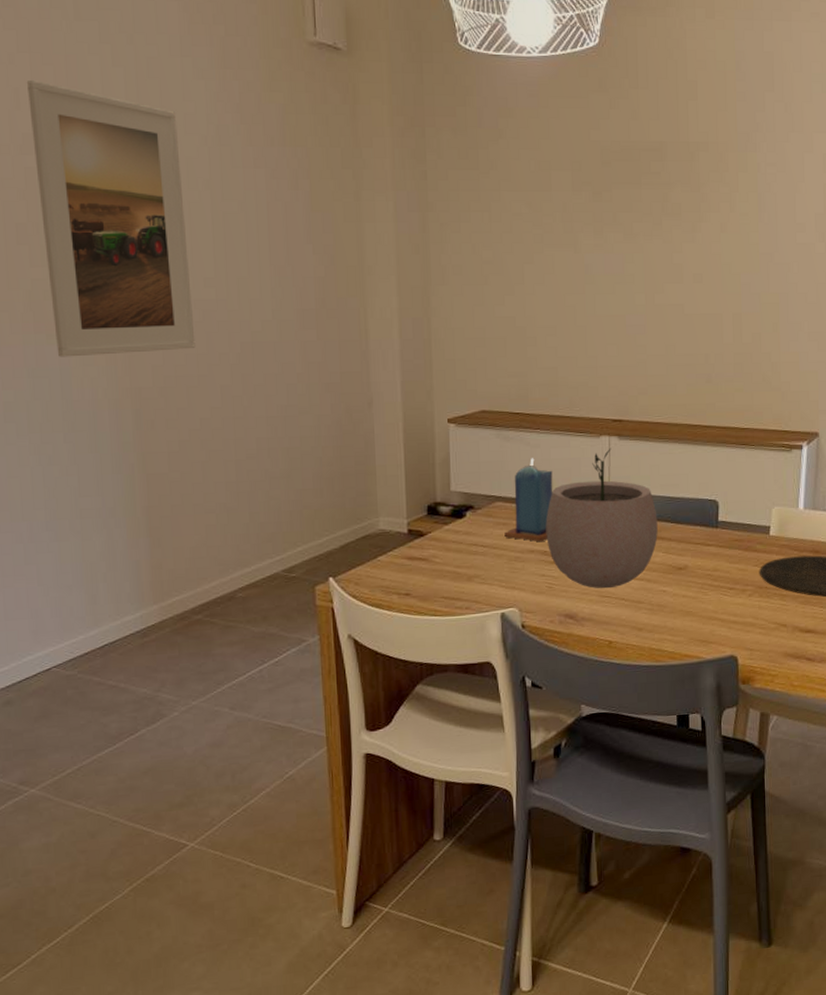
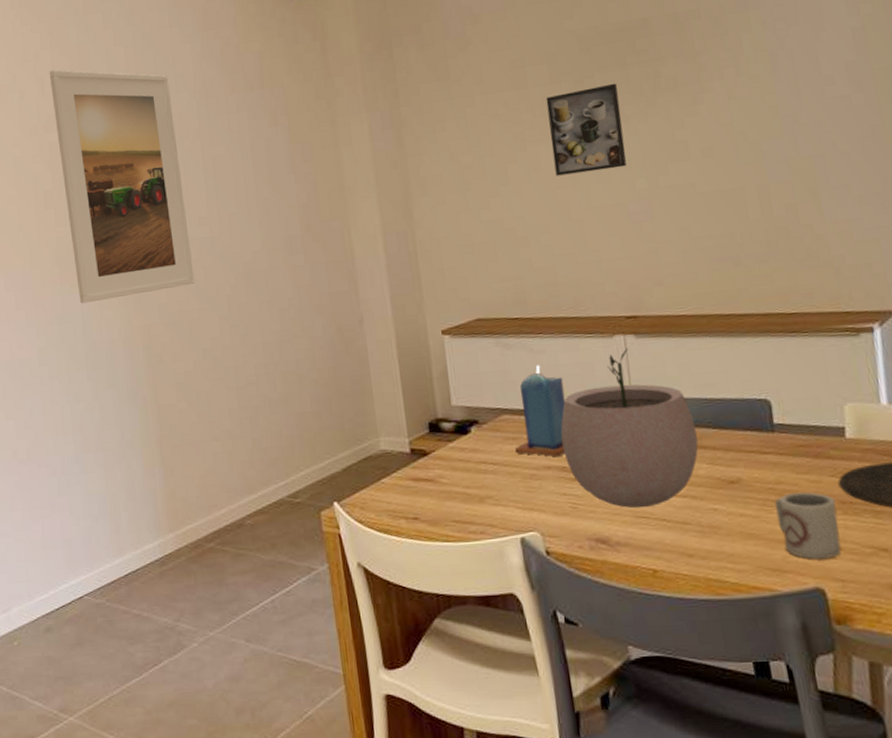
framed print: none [566,200,631,282] -> present [546,83,627,176]
cup: none [710,578,755,633] -> present [774,492,842,560]

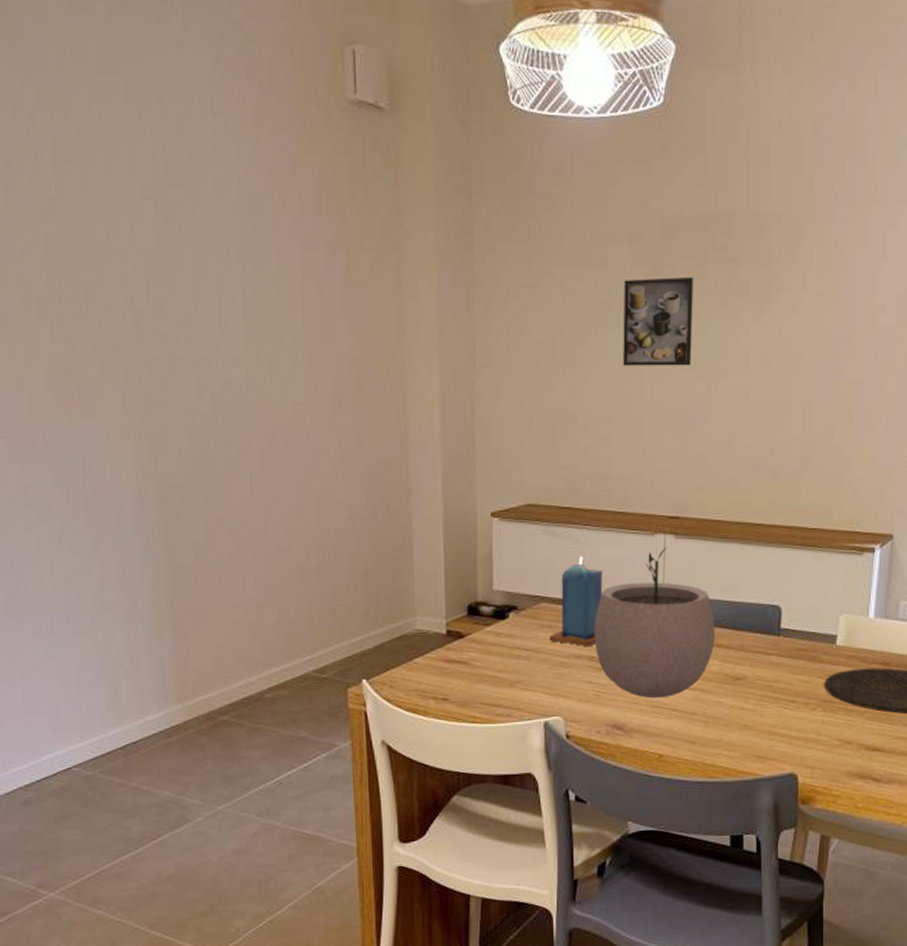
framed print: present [49,70,195,304] -> none [47,141,224,439]
cup: present [774,492,842,560] -> none [769,690,818,750]

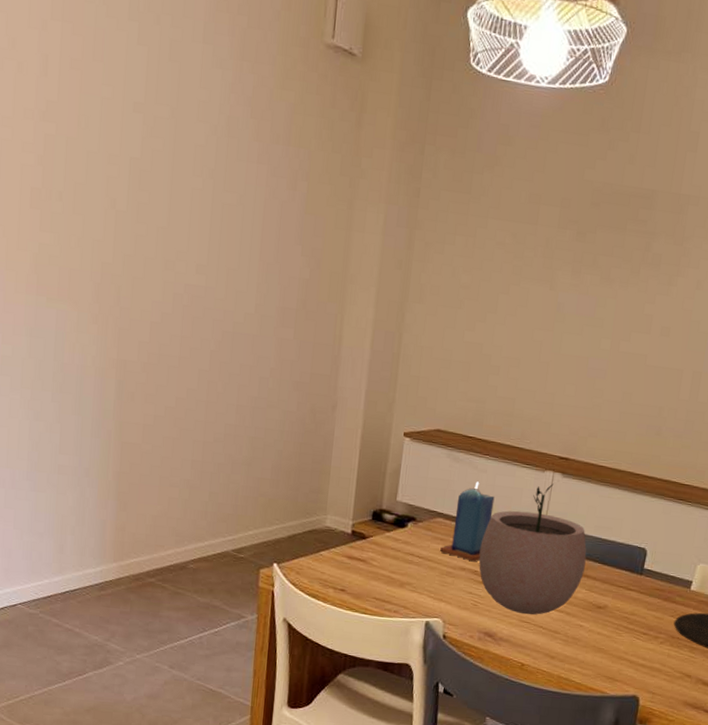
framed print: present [623,276,693,366] -> none [538,239,612,325]

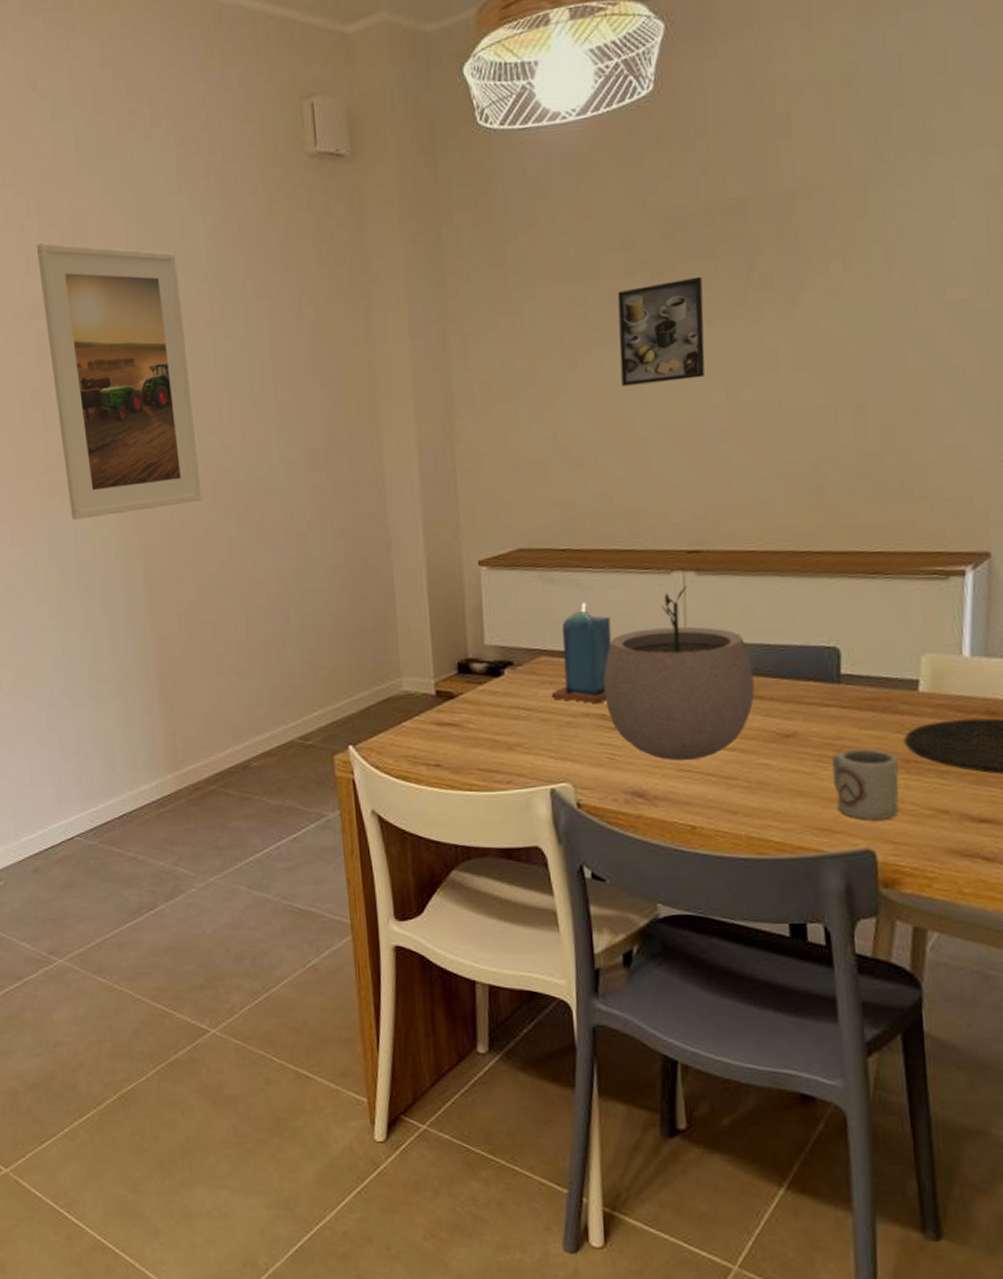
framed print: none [55,49,191,331] -> present [36,243,202,520]
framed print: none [538,239,612,325] -> present [617,276,705,387]
cup: none [621,623,667,676] -> present [831,748,899,821]

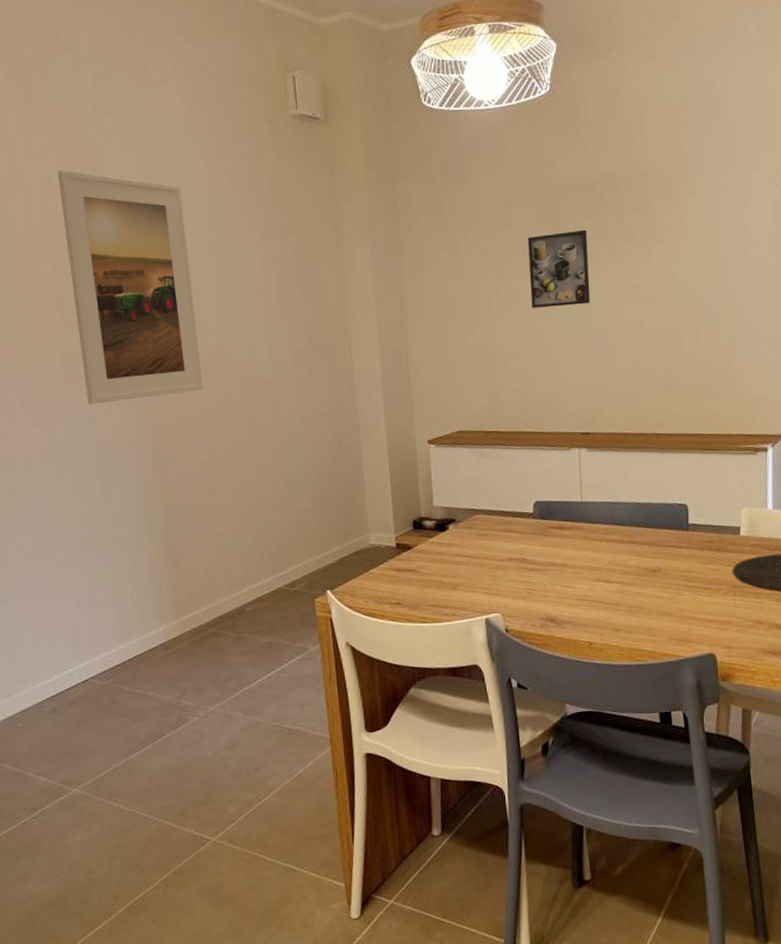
candle: present [551,602,612,704] -> none [485,472,529,551]
plant pot: present [603,585,755,761] -> none [523,459,631,593]
cup: present [831,748,899,821] -> none [684,578,730,631]

